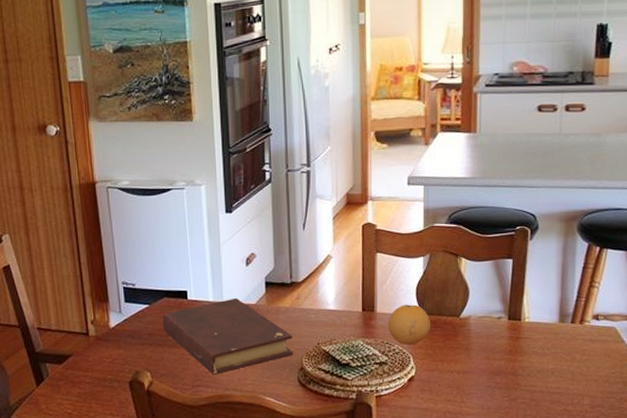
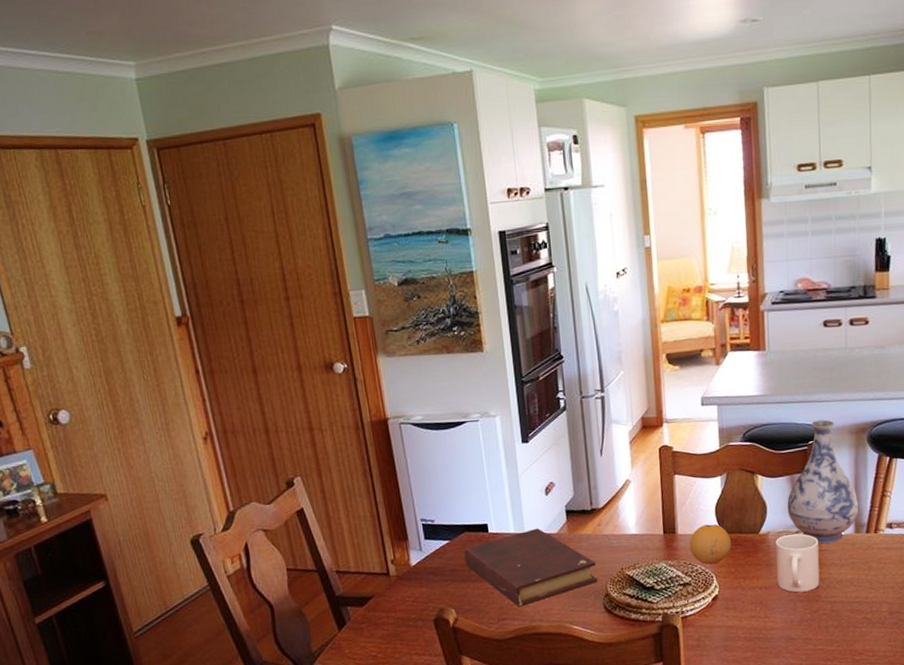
mug: none [475,319,521,379] -> present [775,533,820,593]
vase: none [490,206,565,332] -> present [787,419,859,544]

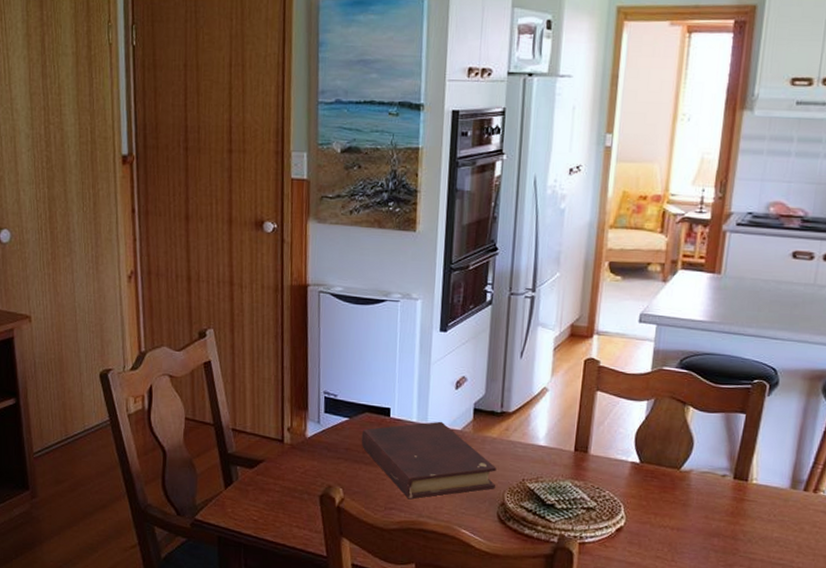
fruit: present [689,524,732,564] -> none [600,449,648,493]
mug: present [775,533,820,593] -> none [691,476,747,542]
vase: present [787,419,859,544] -> none [716,358,800,495]

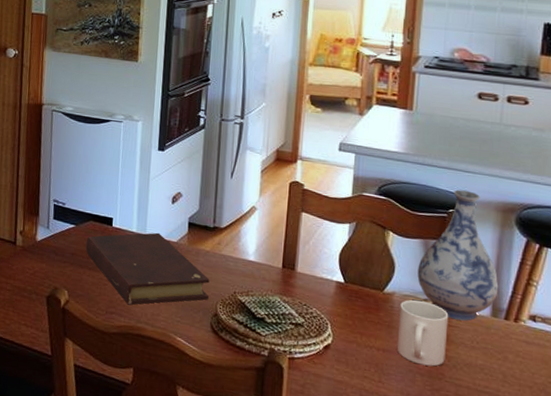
mug: none [691,476,747,542] -> present [396,299,449,367]
vase: none [716,358,800,495] -> present [417,189,499,321]

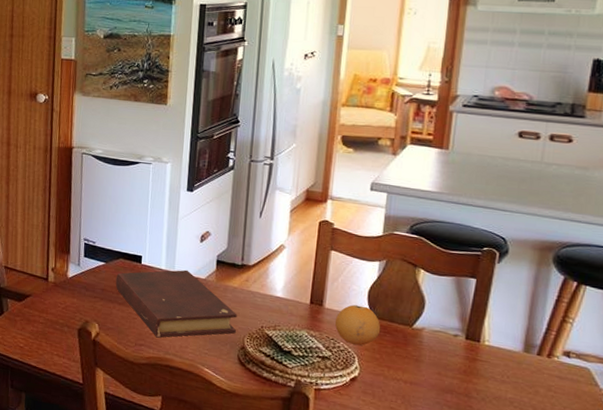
fruit: none [307,268,353,311] -> present [335,305,381,346]
mug: present [396,299,449,367] -> none [424,335,479,399]
vase: present [417,189,499,321] -> none [448,228,533,356]

